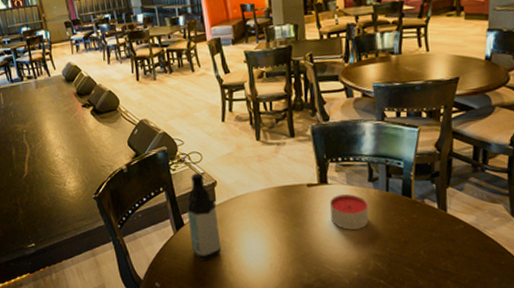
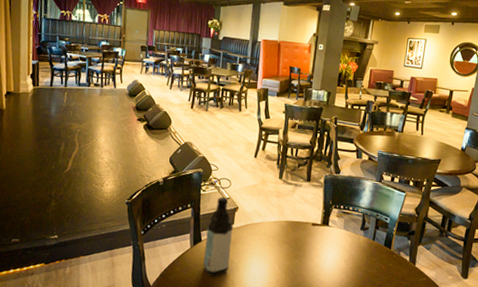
candle: present [329,194,369,230] -> none [325,237,357,269]

